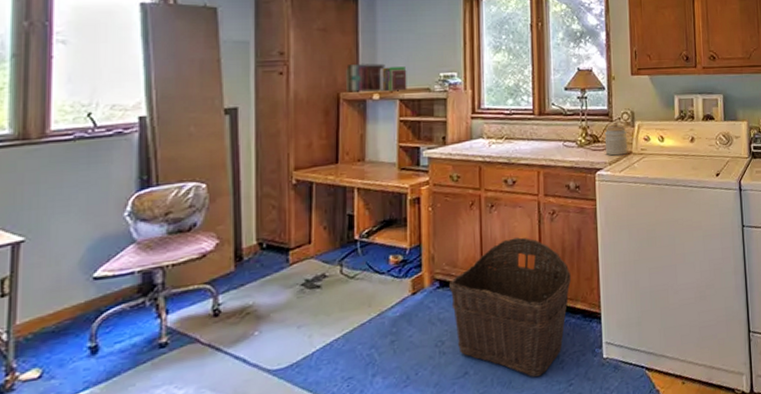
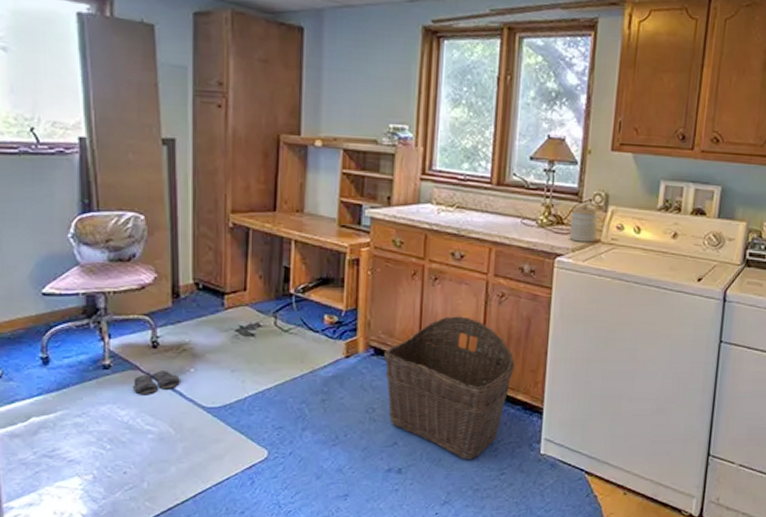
slippers: none [191,338,243,370] -> present [132,371,180,395]
books: present [346,63,386,93] -> none [287,103,331,137]
books: present [379,67,407,92] -> none [323,111,353,140]

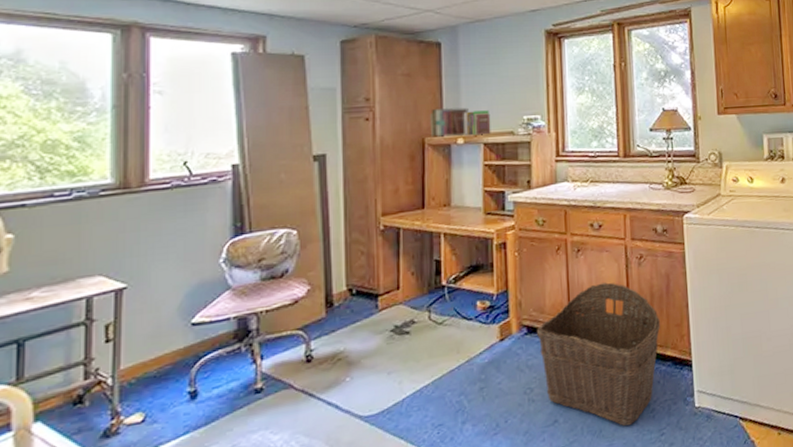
slippers: present [132,371,180,395] -> none [285,384,336,415]
books: none [287,103,331,137] -> present [431,107,470,137]
books: none [323,111,353,140] -> present [463,110,491,136]
jar: present [569,203,598,243] -> none [691,163,716,198]

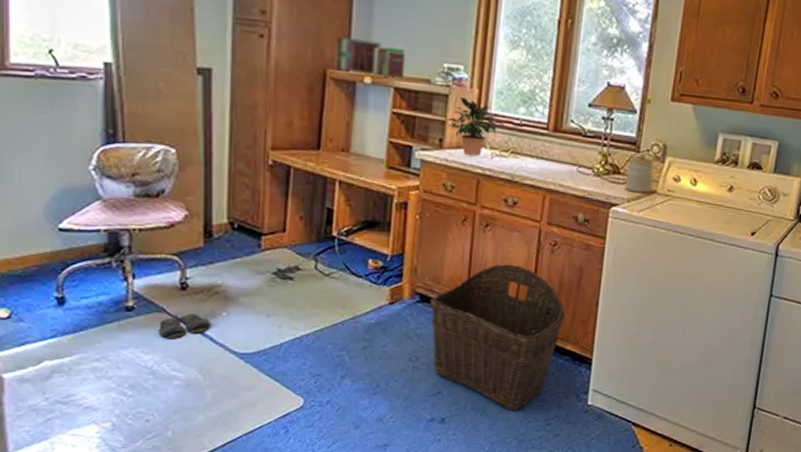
slippers: none [285,384,336,415] -> present [157,314,211,340]
potted plant: none [531,142,582,192] -> present [446,97,505,157]
jar: none [691,163,716,198] -> present [625,153,655,193]

